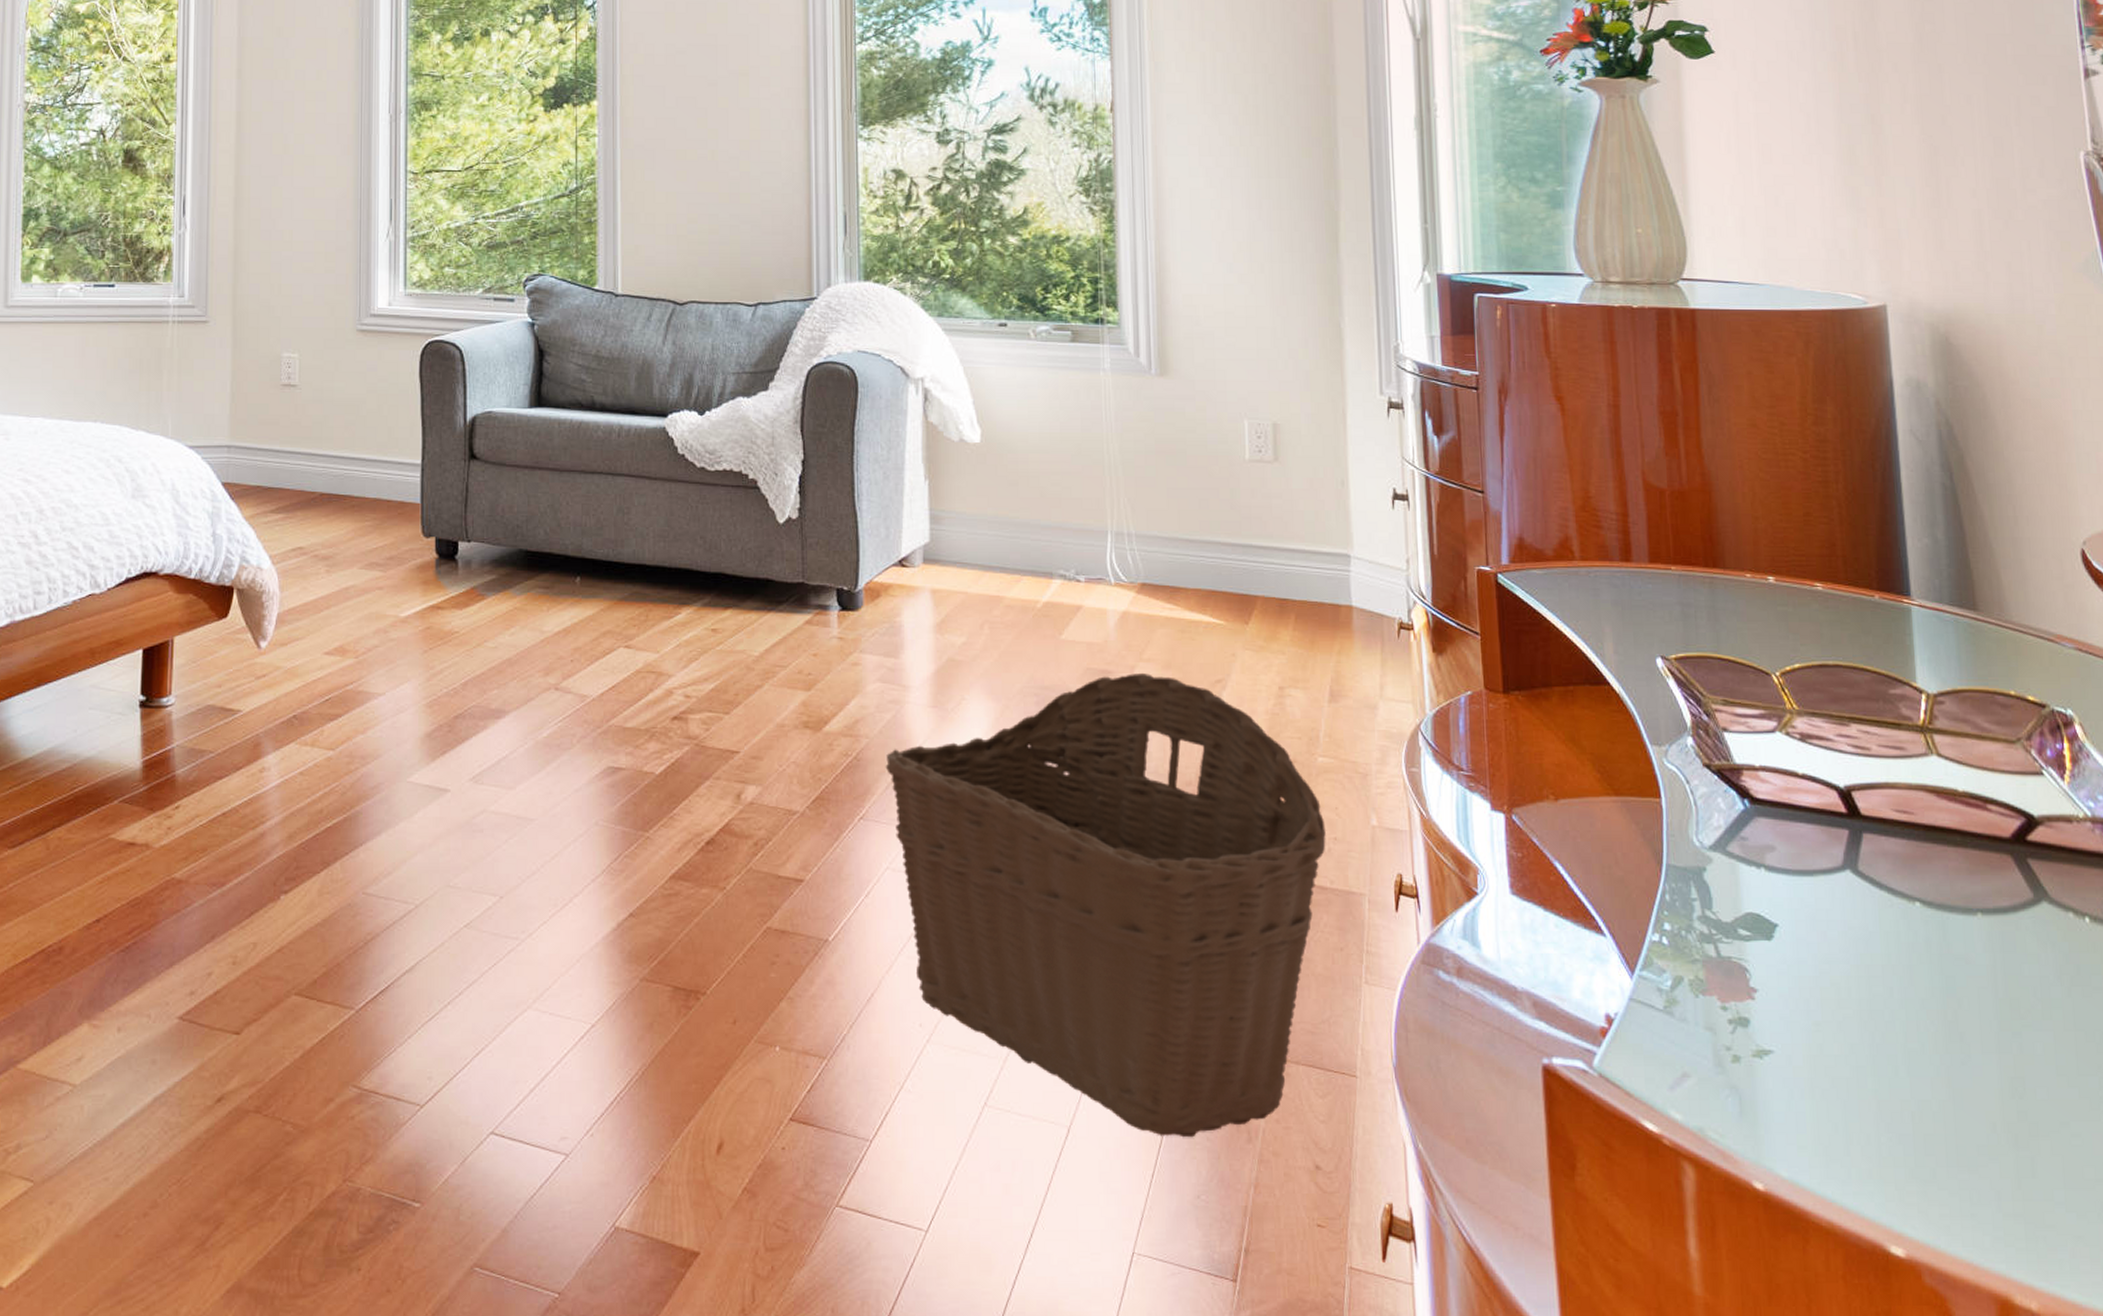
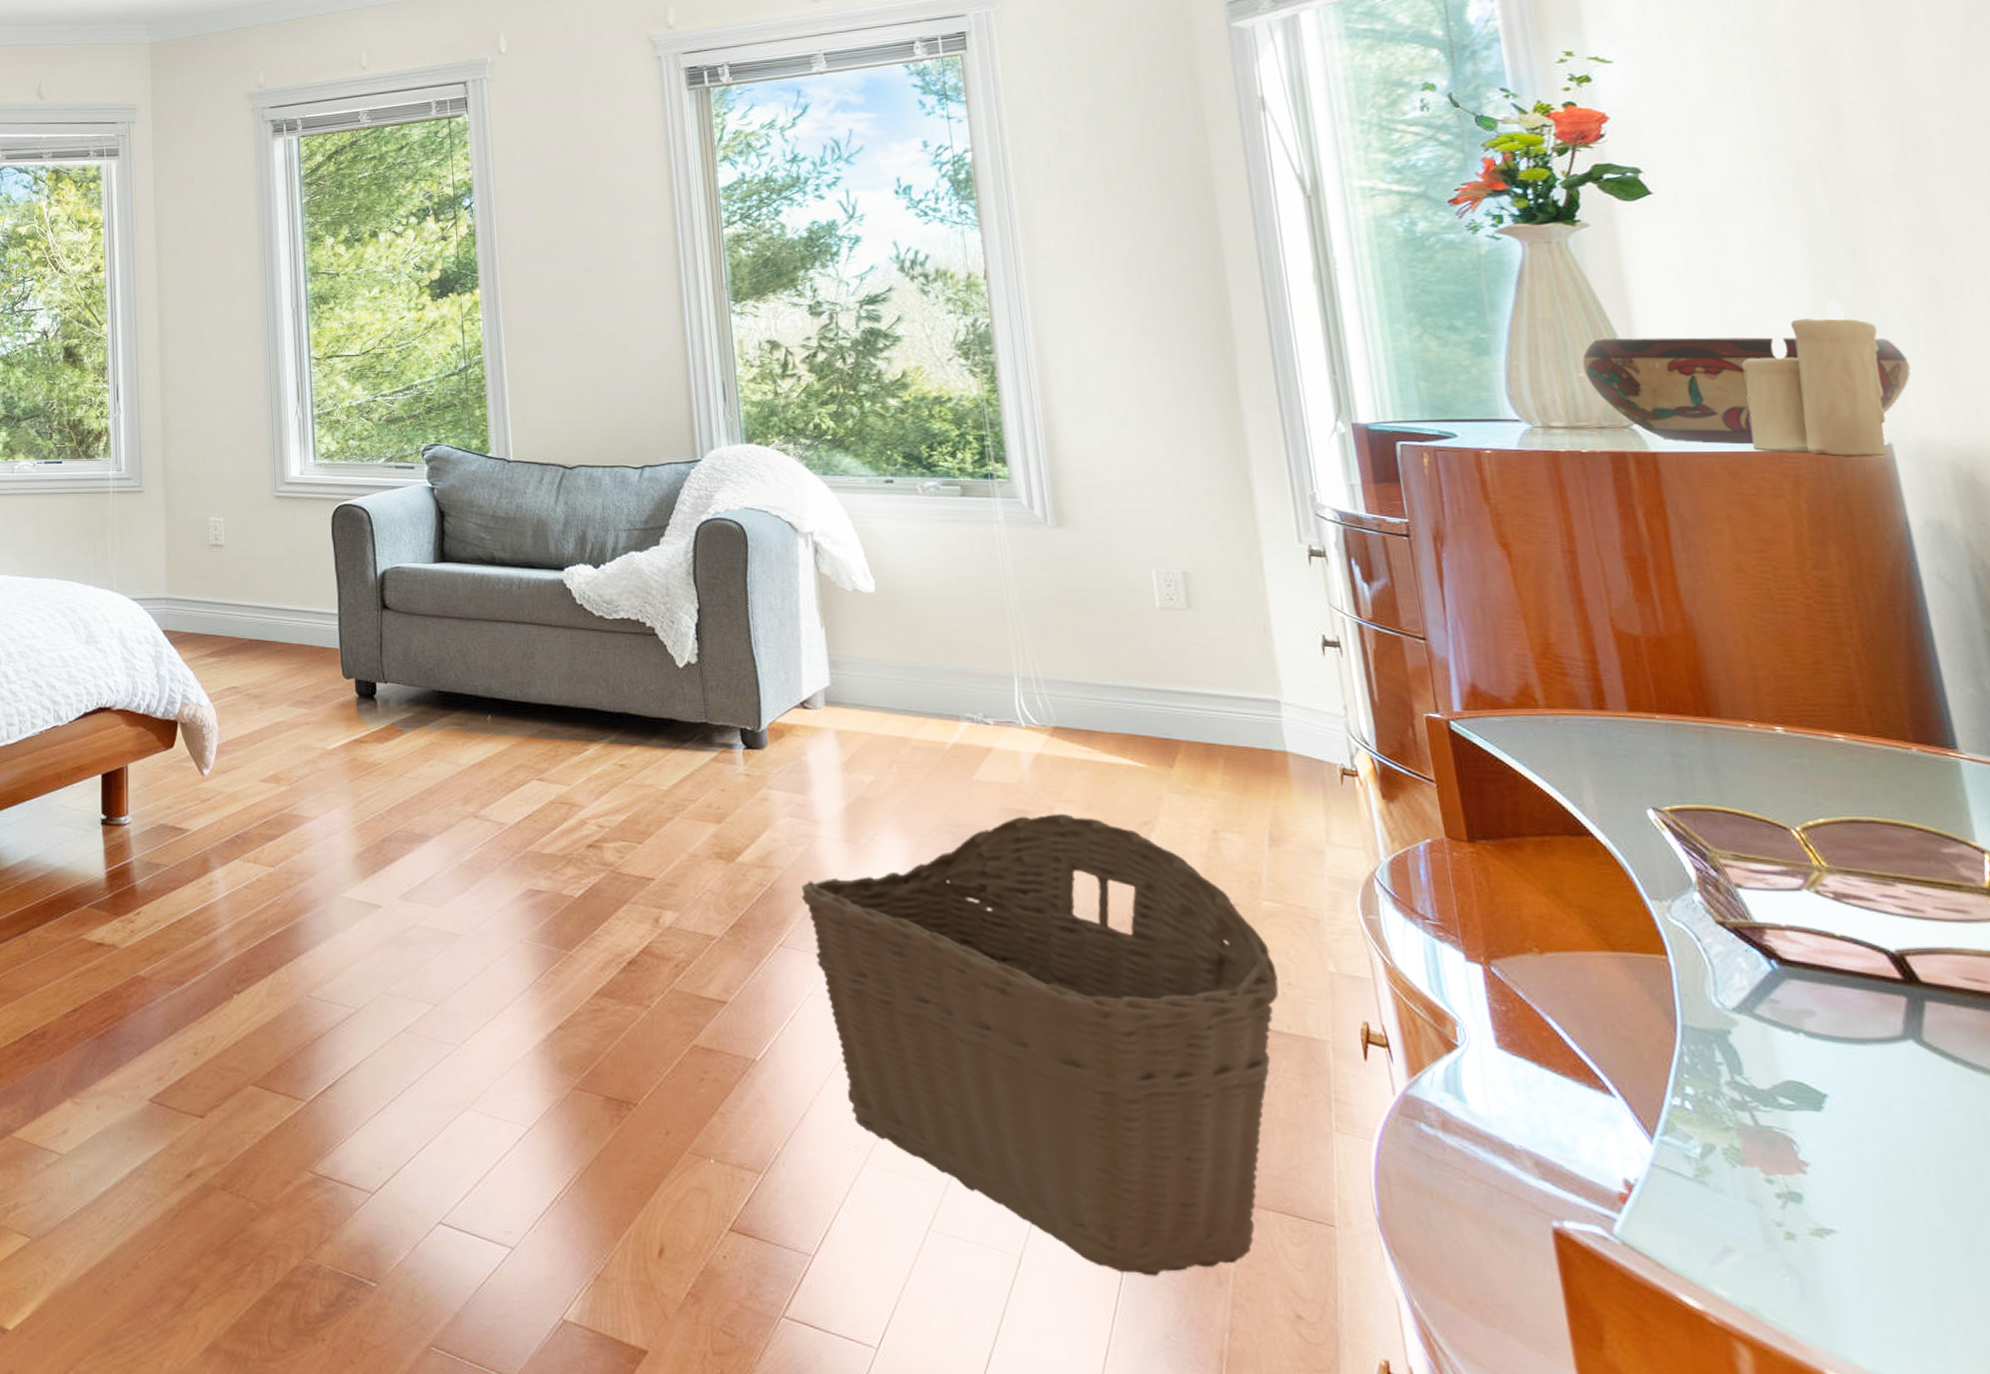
decorative bowl: none [1641,195,1907,303] -> present [1582,337,1911,445]
candle: none [1773,164,1885,317] -> present [1742,300,1887,457]

